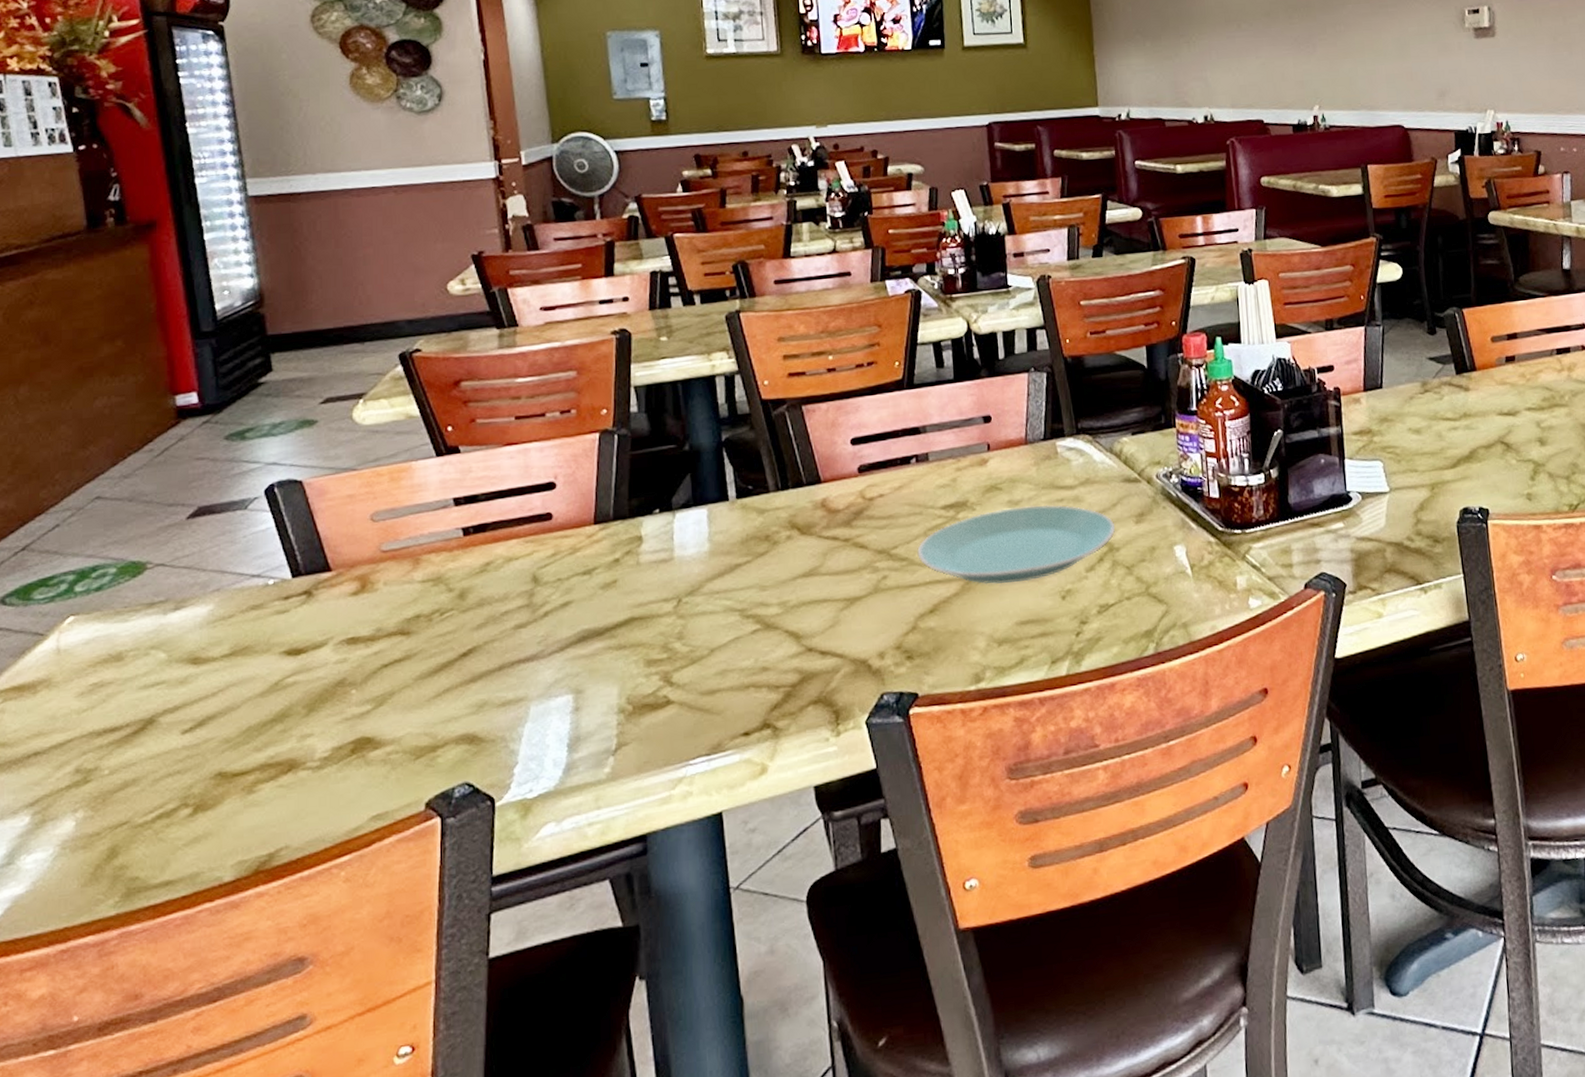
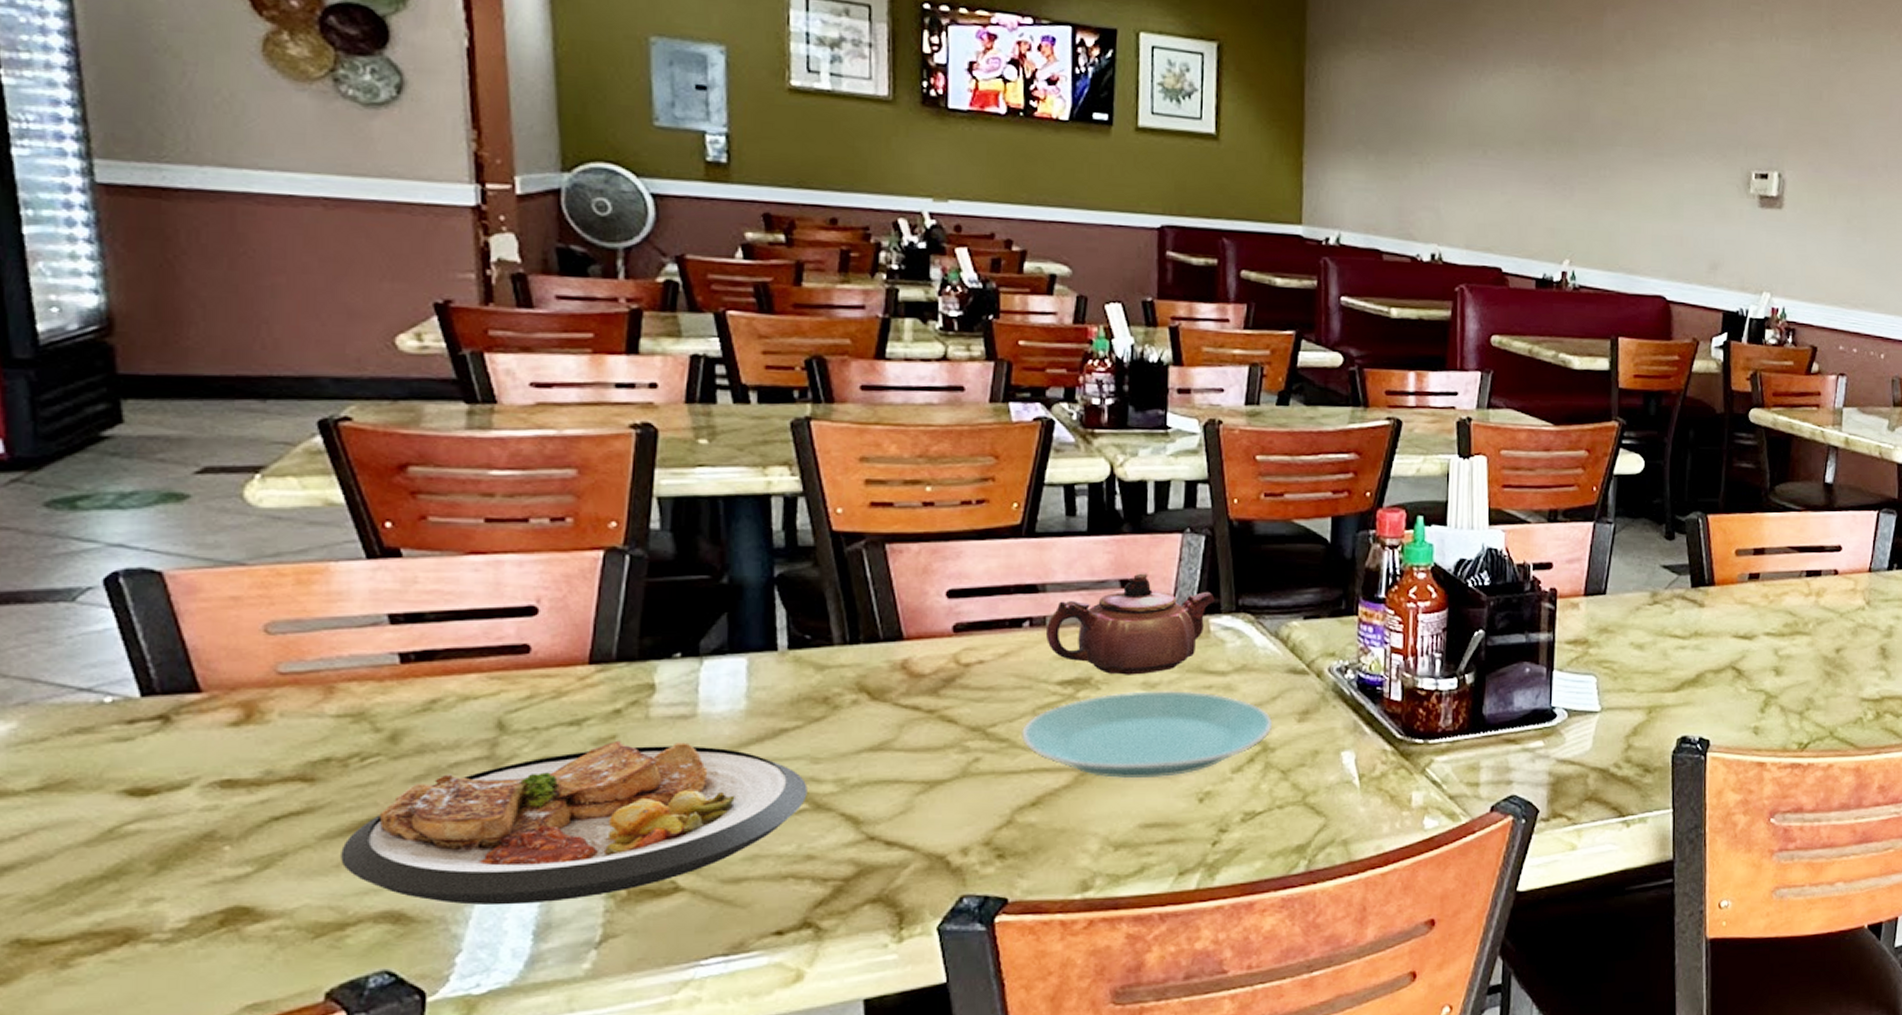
plate: none [430,581,759,725] -> present [341,740,808,905]
teapot: none [928,409,1059,496] -> present [1045,573,1215,675]

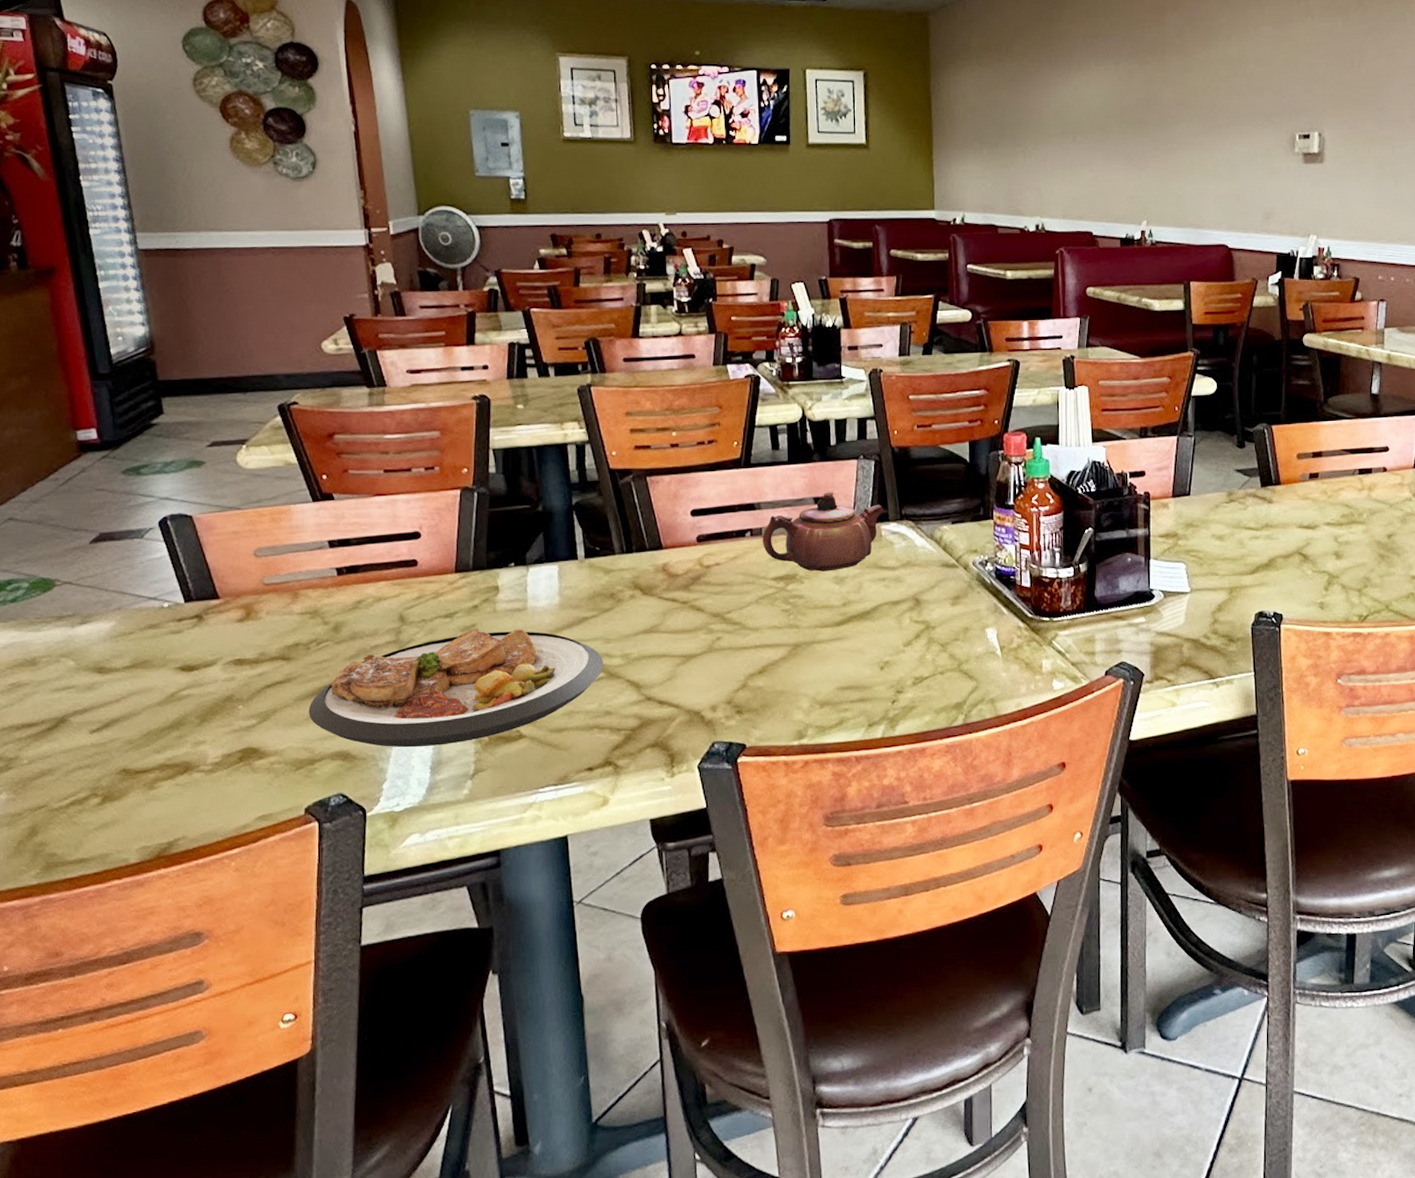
plate: present [1021,691,1273,778] -> none [749,582,933,651]

